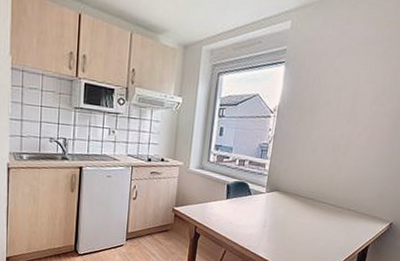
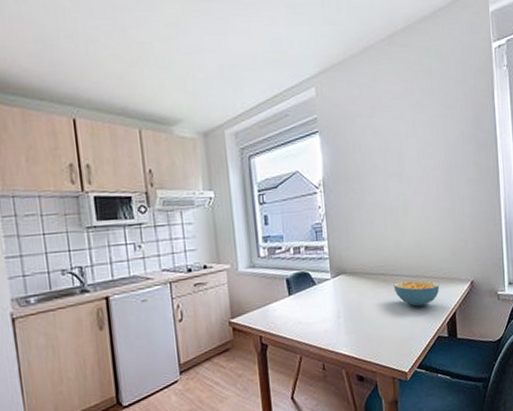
cereal bowl: none [318,208,361,234] -> present [393,279,440,307]

